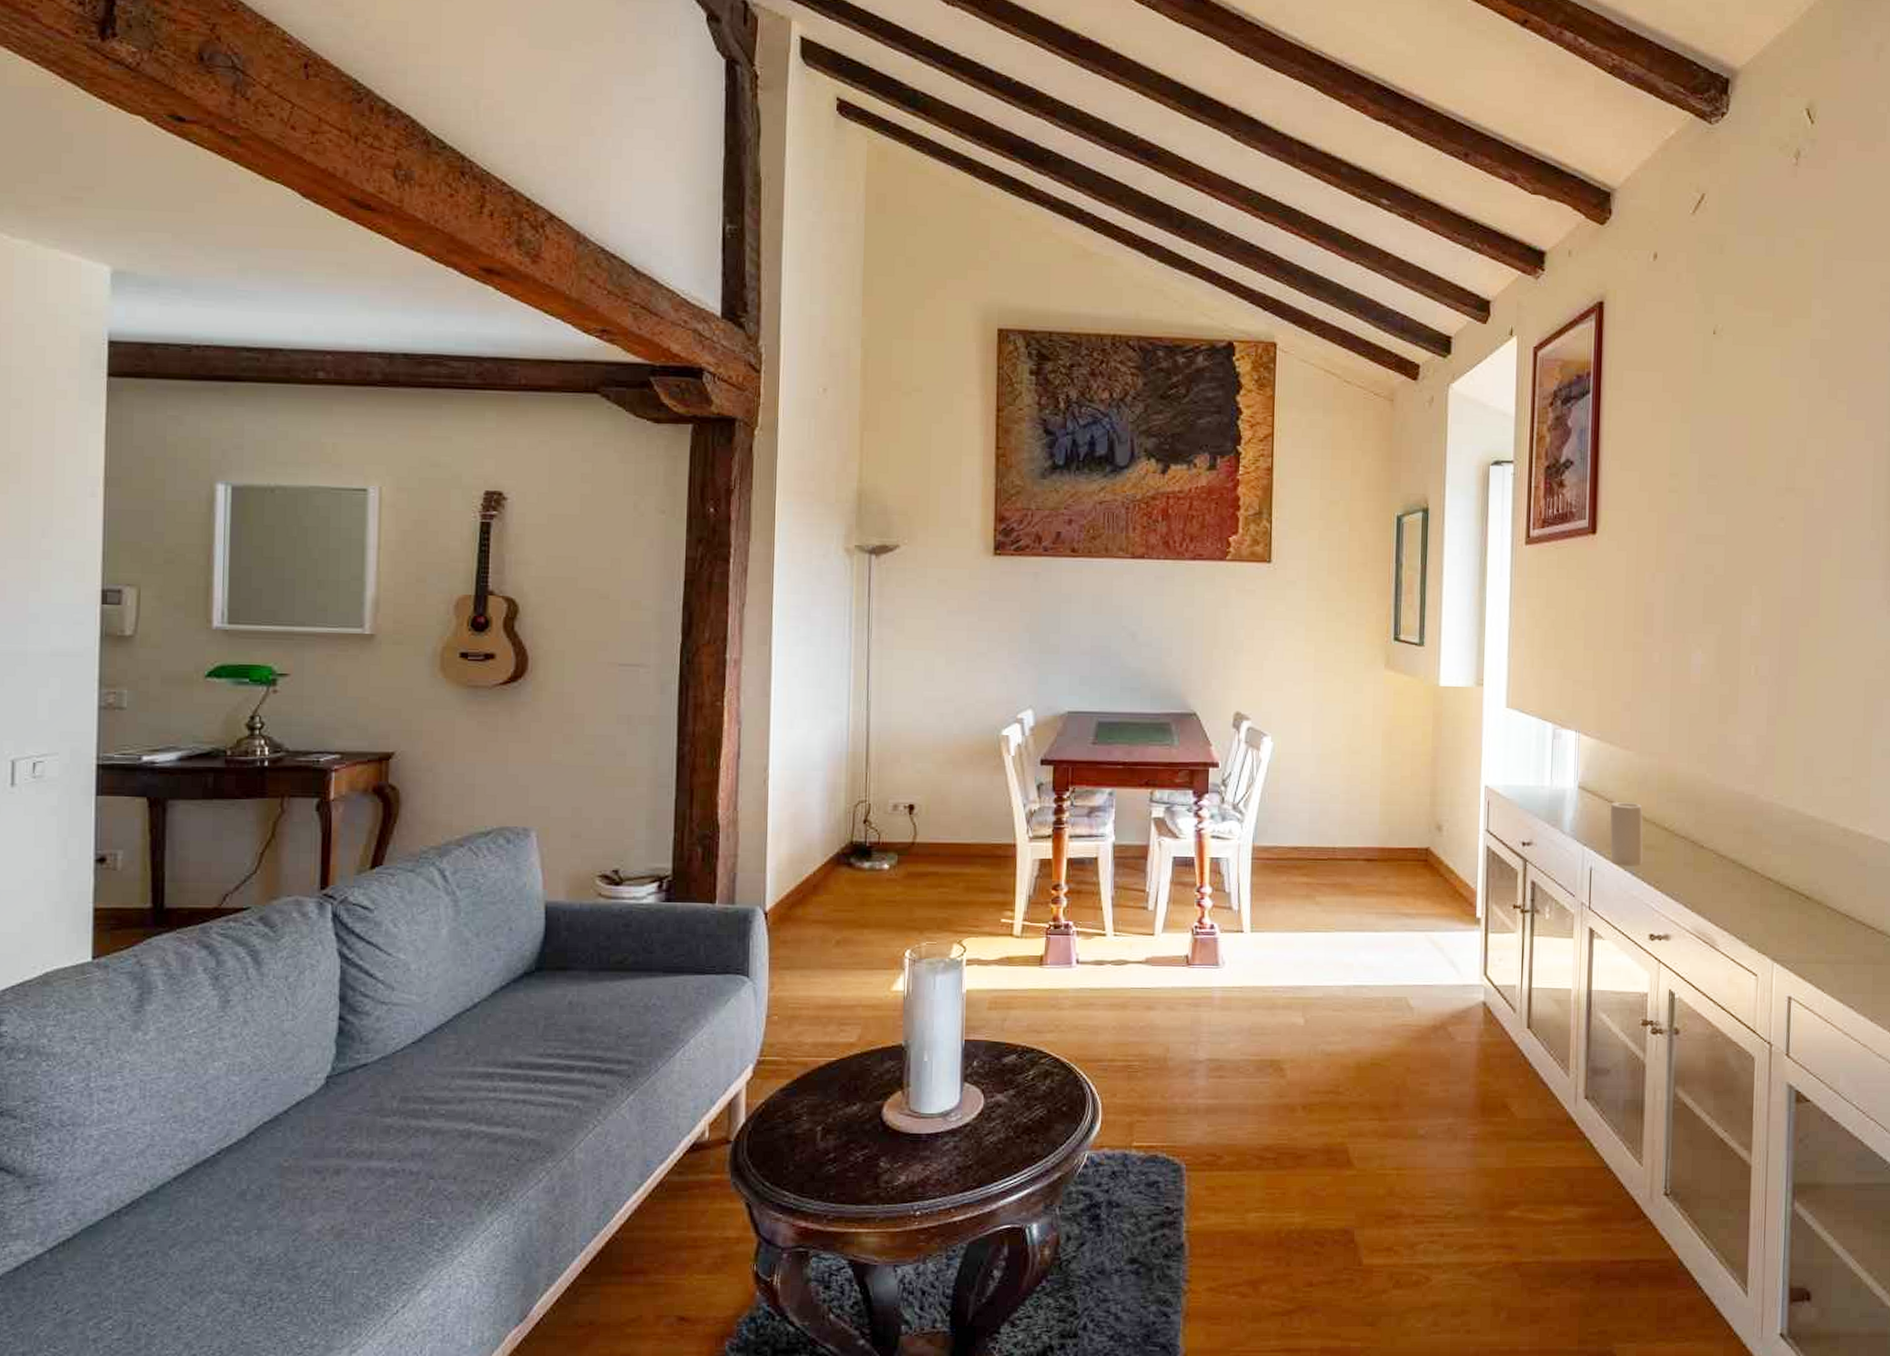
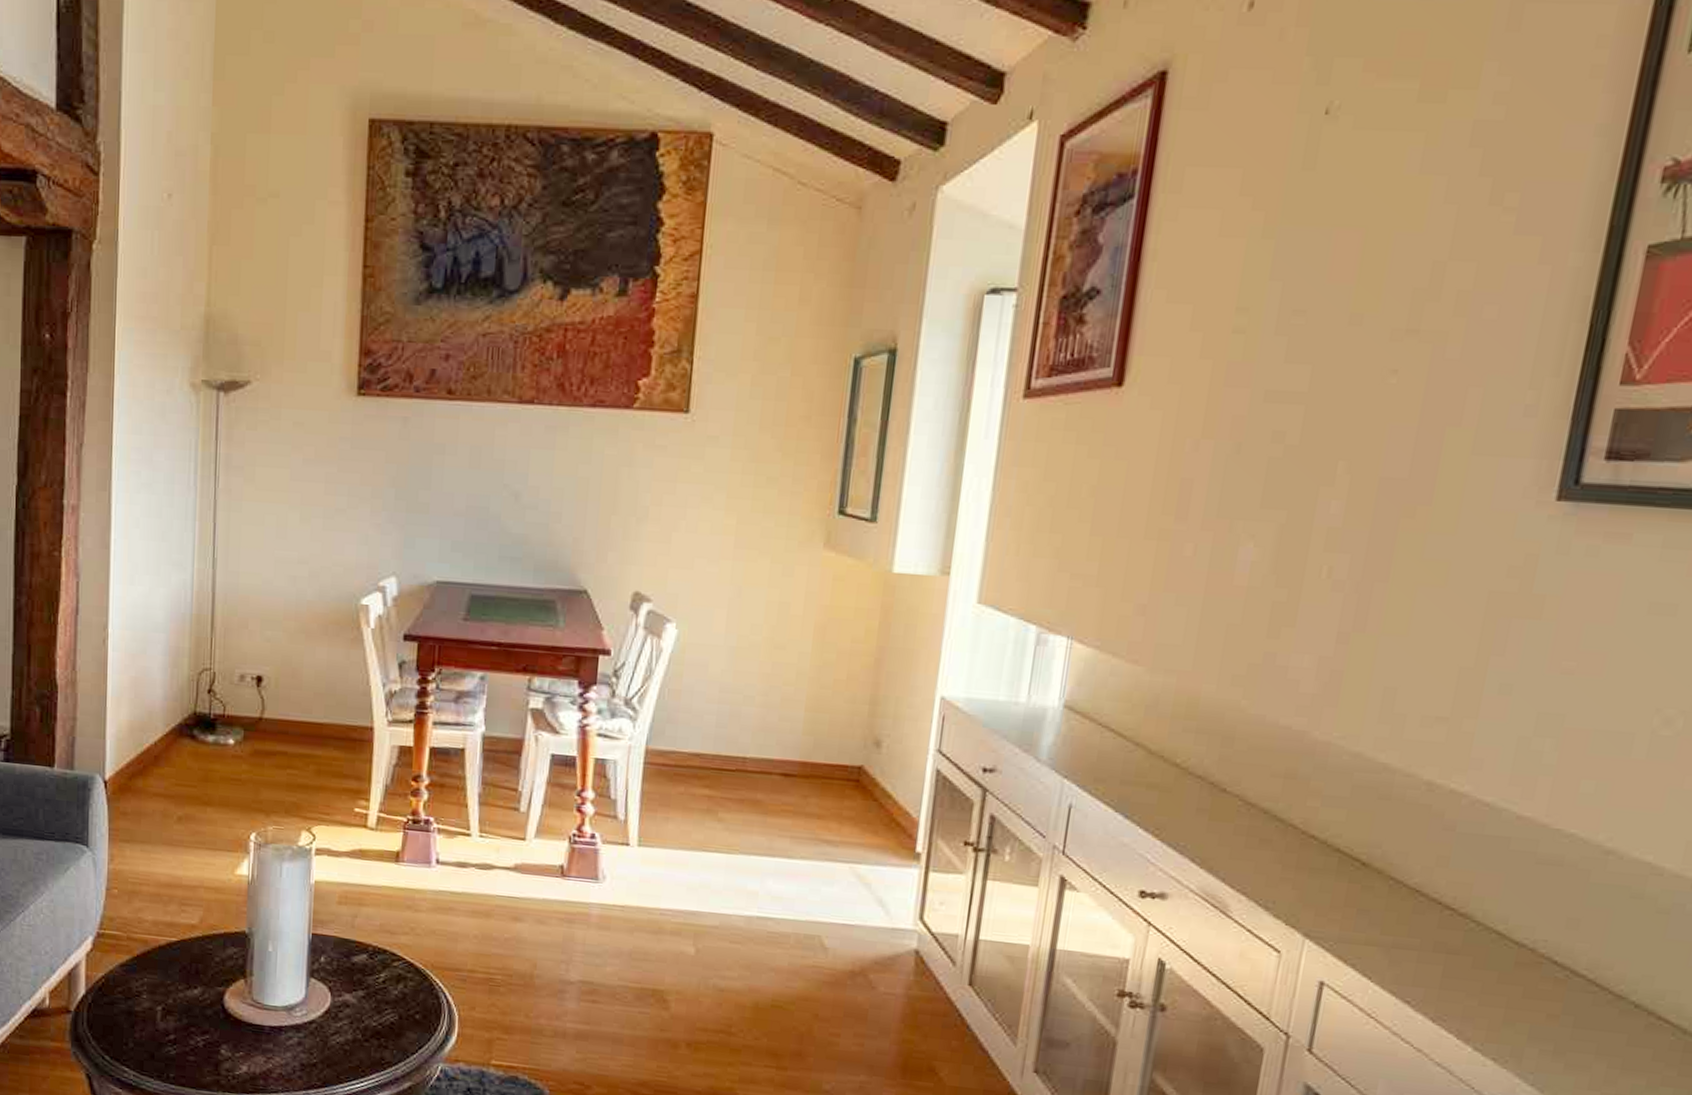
candle: present [1610,802,1643,866] -> none [1097,728,1148,808]

